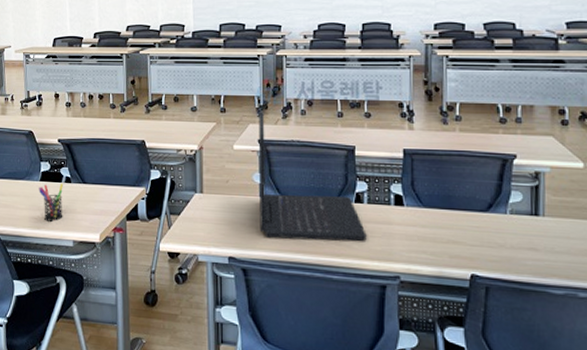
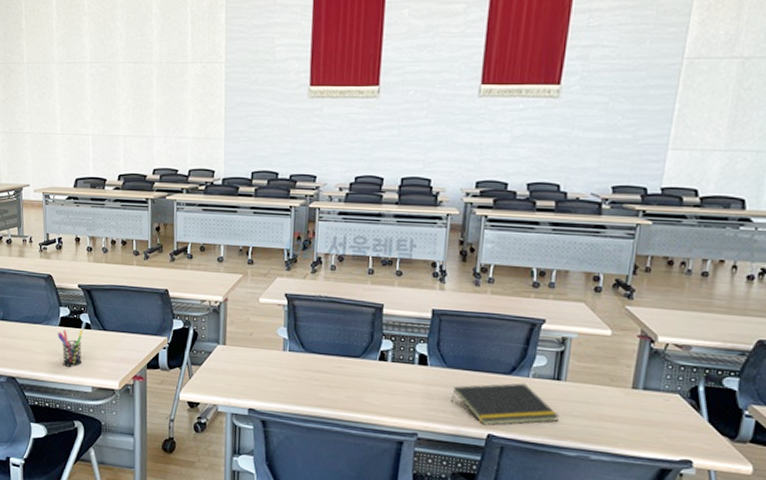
laptop: present [258,112,367,242] -> none [281,265,388,399]
notepad: none [431,220,543,266] -> present [451,383,560,426]

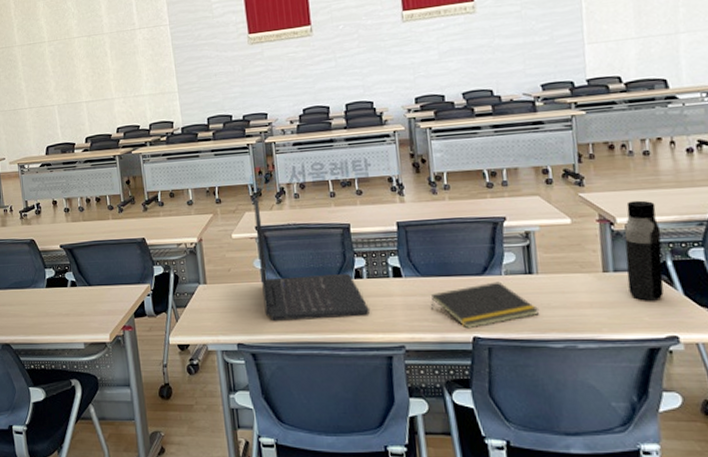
pen holder: present [57,329,83,367] -> none [45,287,72,326]
laptop: none [281,265,388,399] -> present [253,199,370,322]
water bottle: none [654,321,701,424] -> present [624,200,664,301]

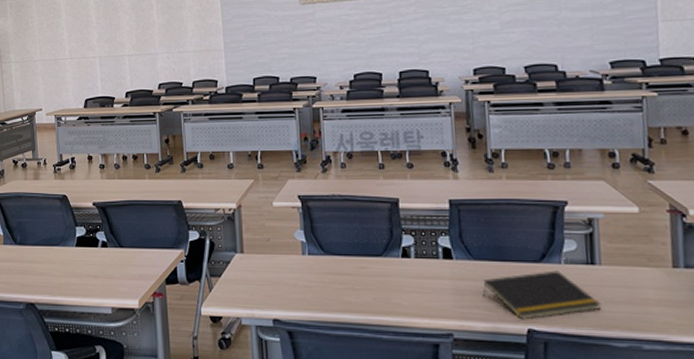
laptop: present [253,199,370,322] -> none [297,166,416,299]

